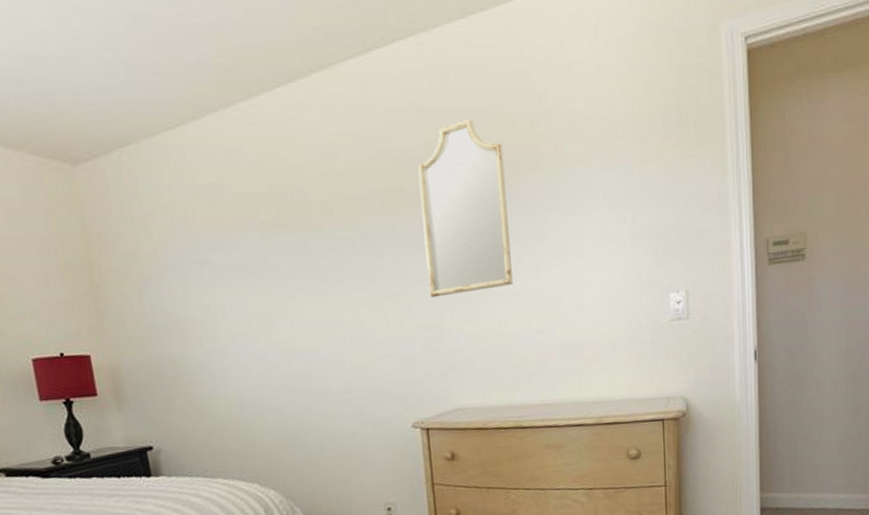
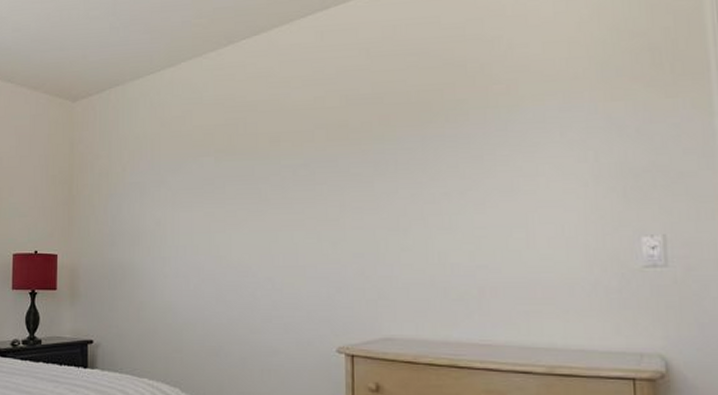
home mirror: present [417,119,513,298] -> none [363,63,455,225]

